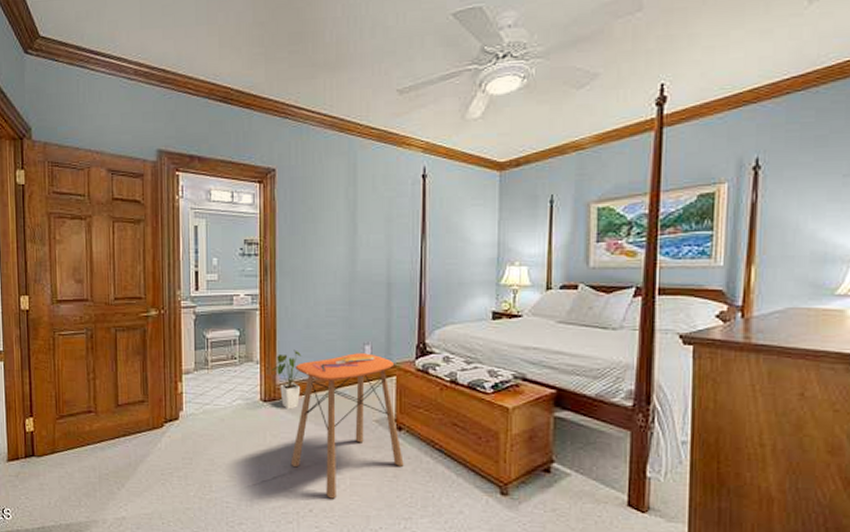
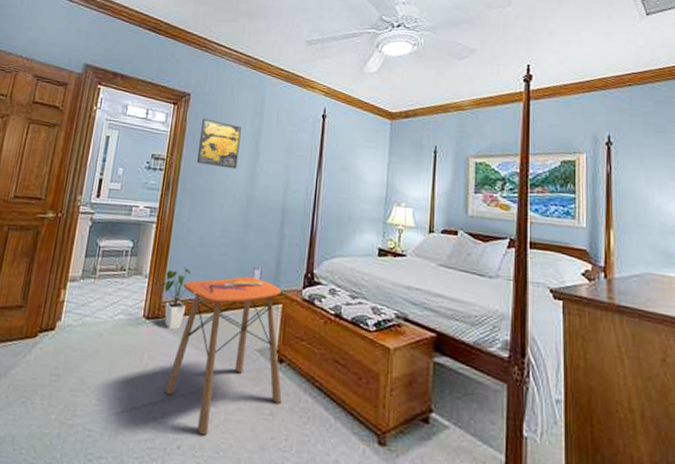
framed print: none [292,194,335,246] -> present [197,118,241,169]

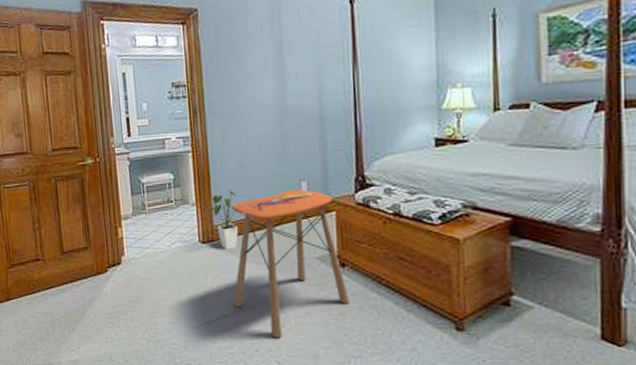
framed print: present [197,118,241,169] -> none [216,32,263,84]

